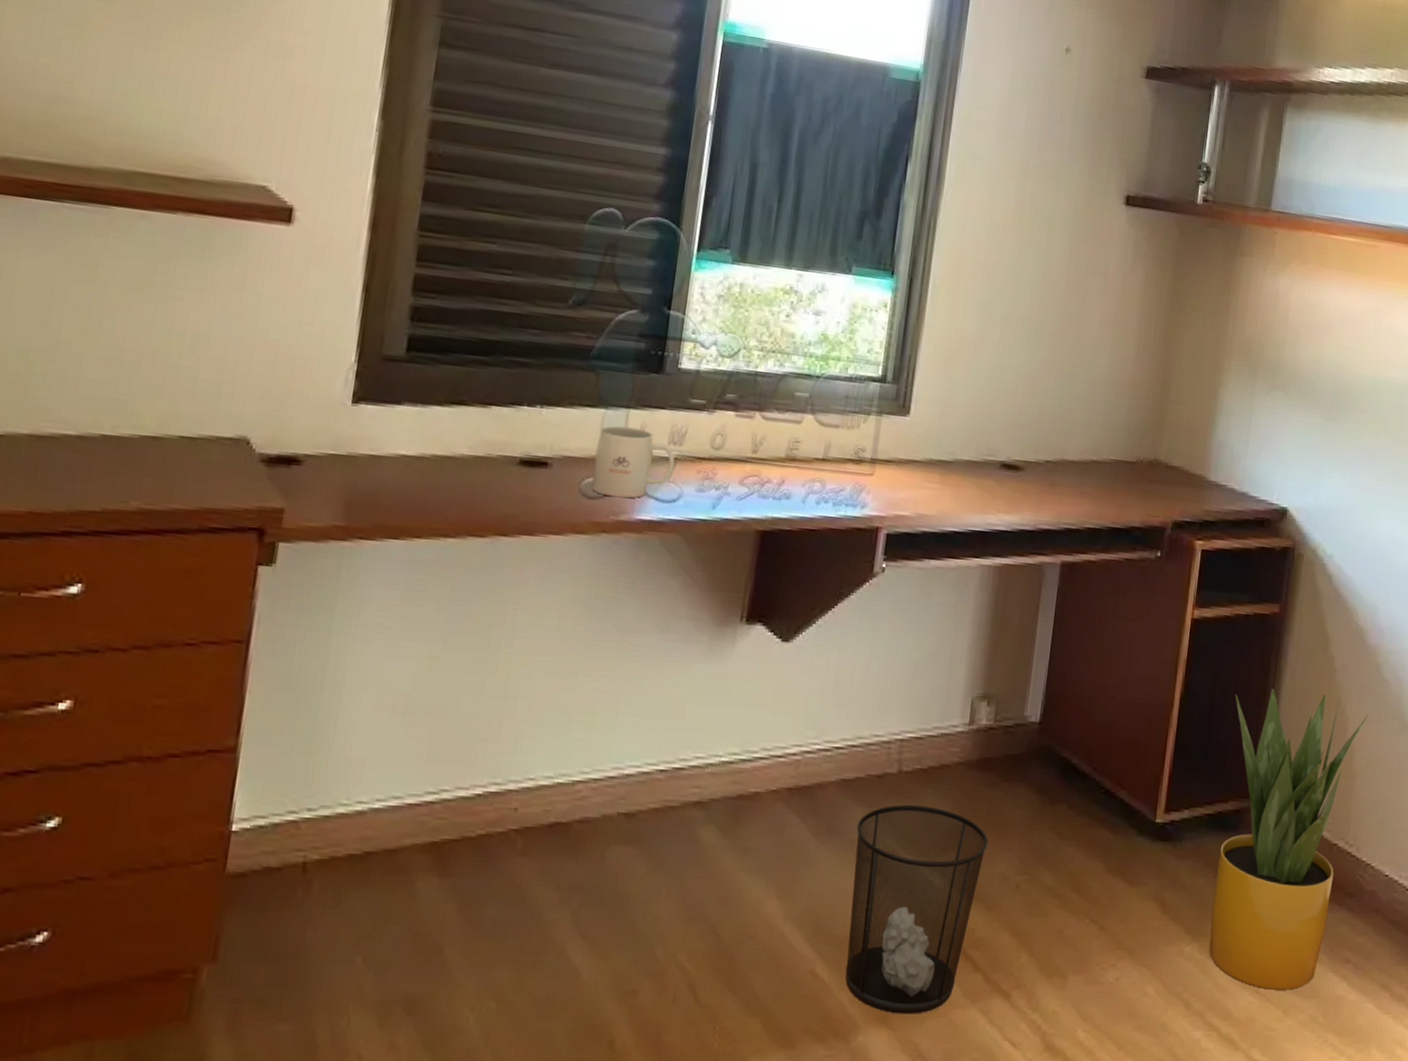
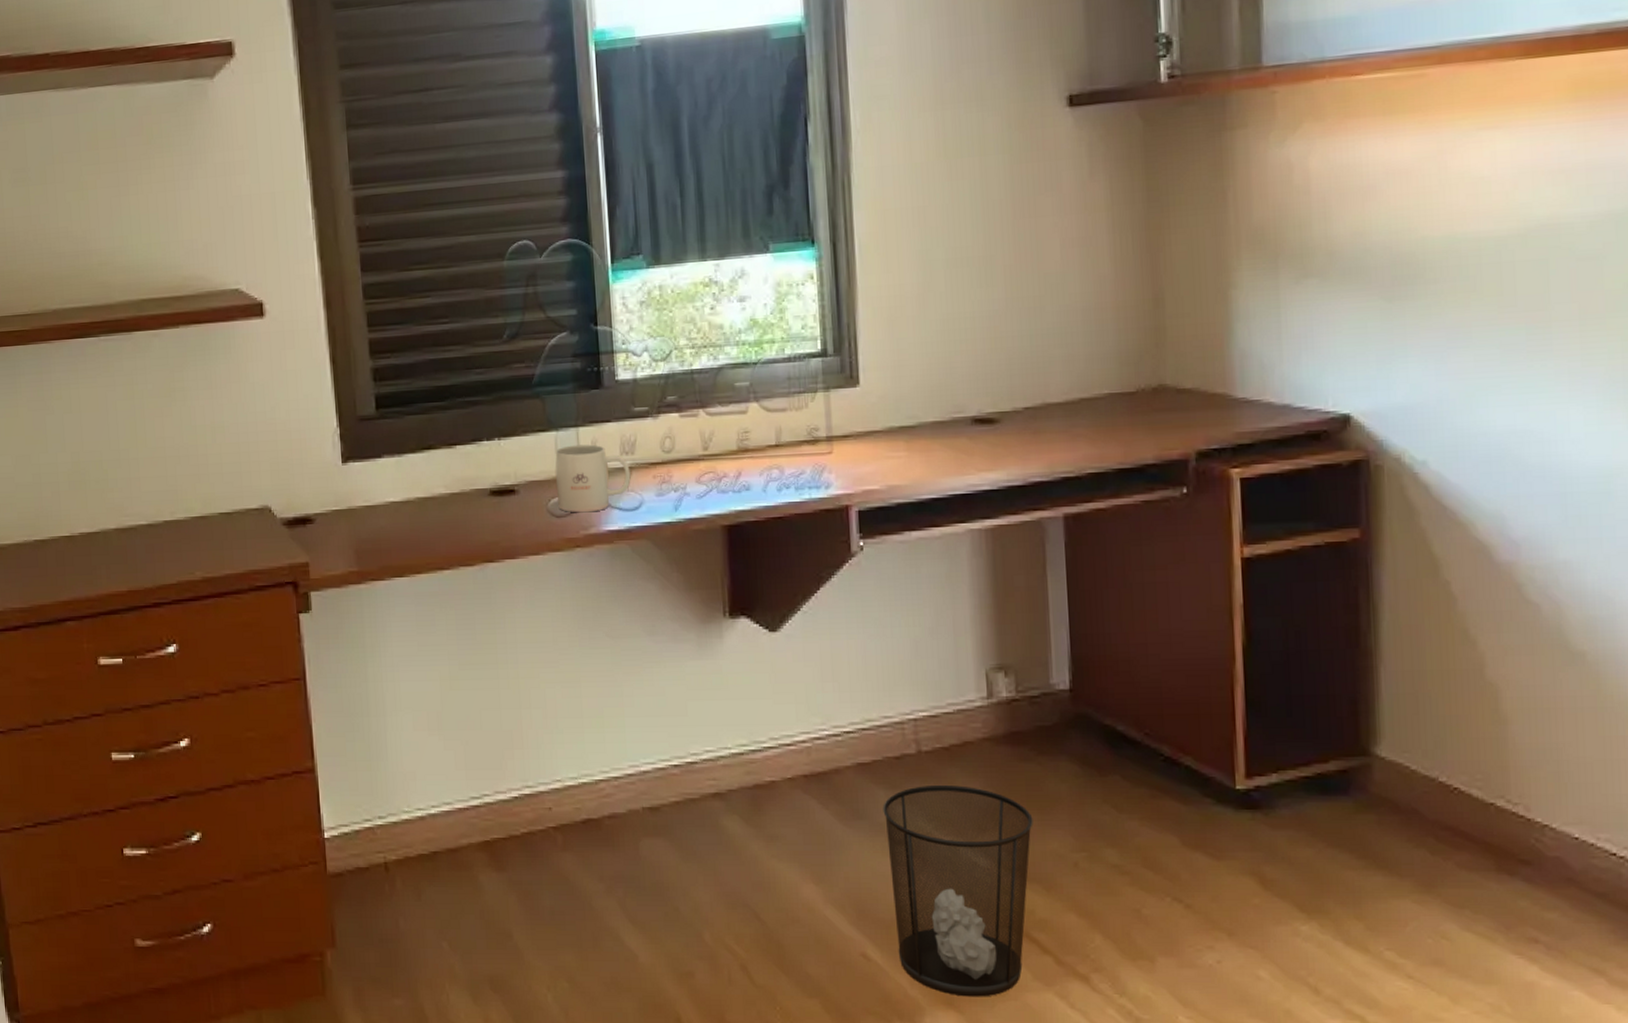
planter: present [1209,688,1369,990] -> none [1317,627,1514,975]

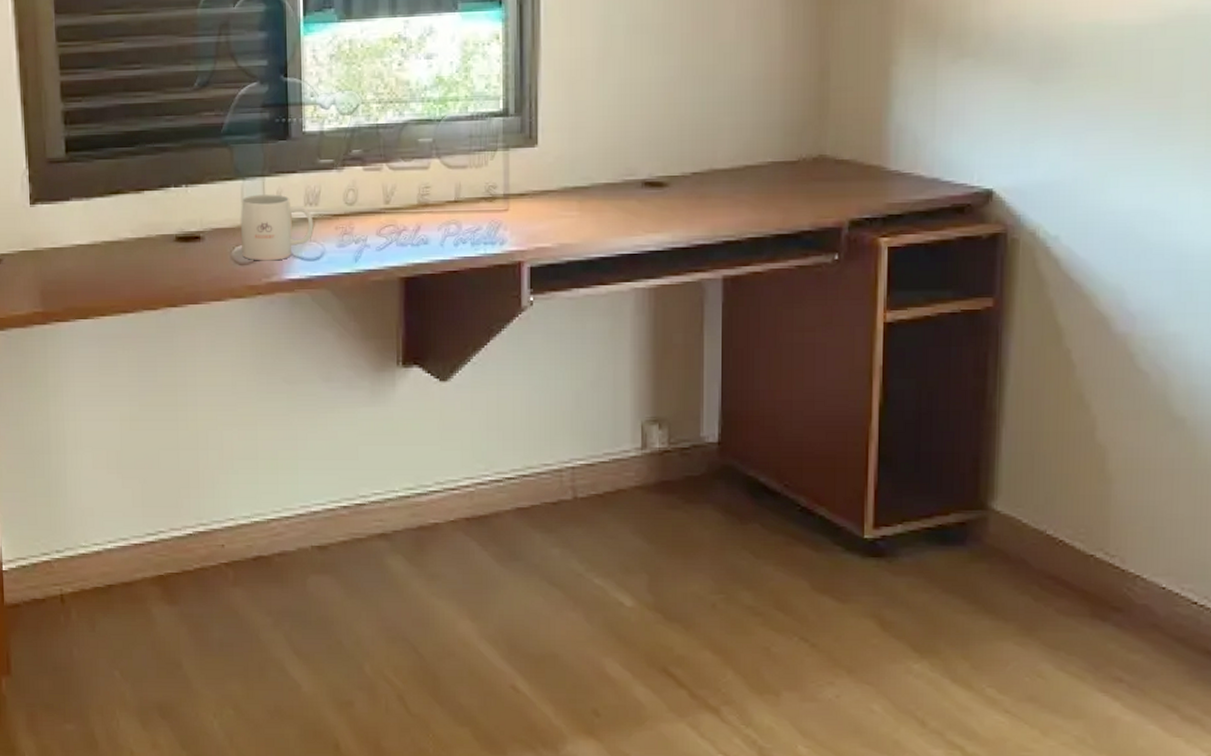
waste bin: present [883,784,1033,997] -> none [538,529,677,727]

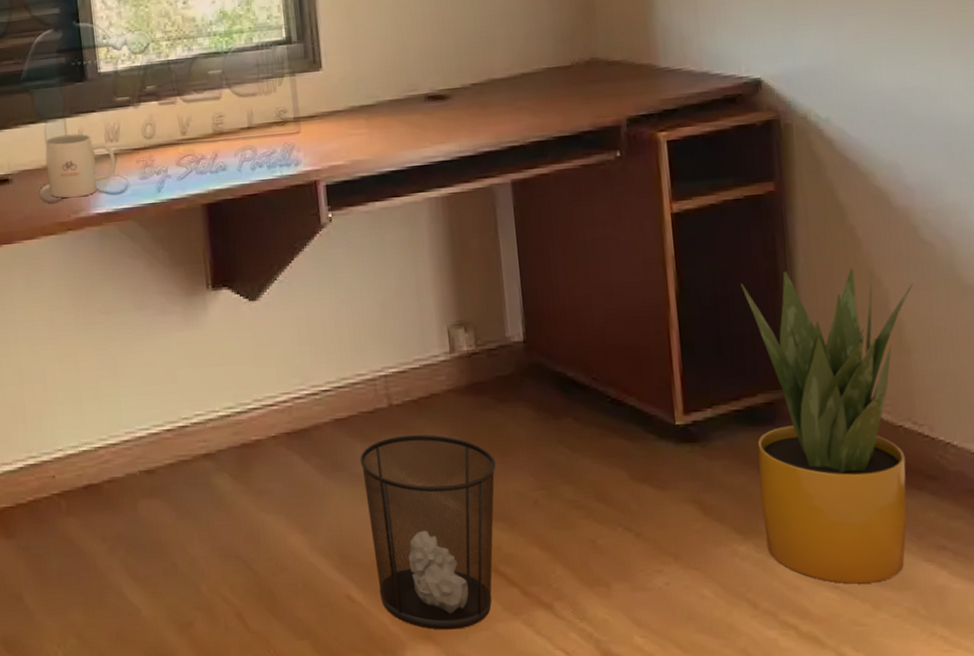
waste bin: none [538,529,677,727] -> present [359,434,496,630]
planter: none [941,390,1123,710] -> present [741,268,914,584]

